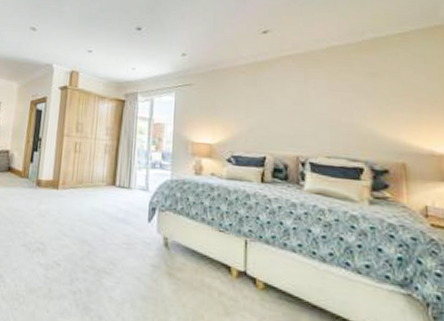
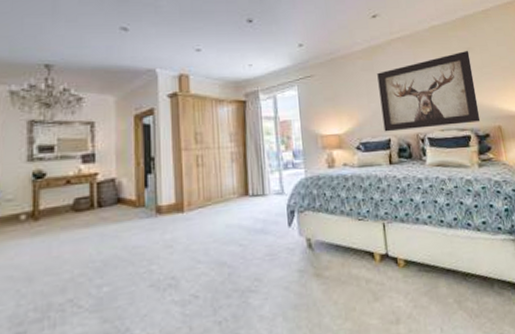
wall art: none [260,75,379,155] -> present [377,50,481,132]

